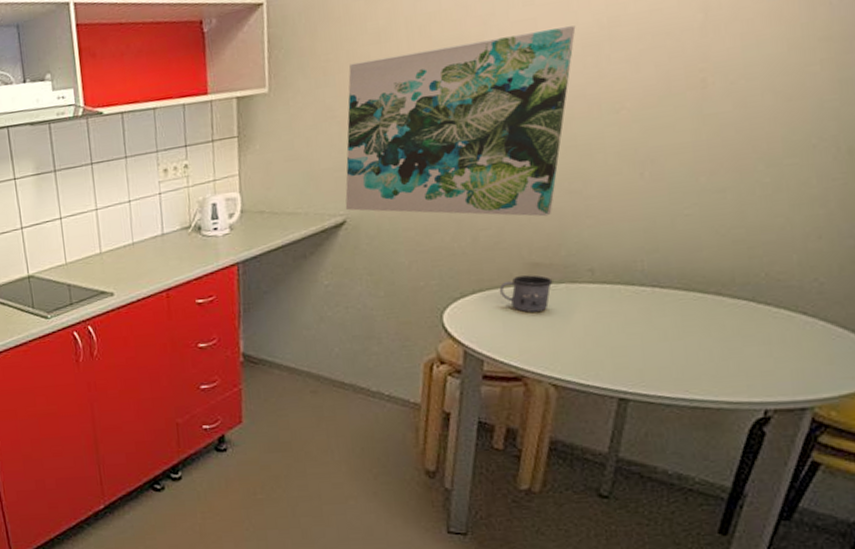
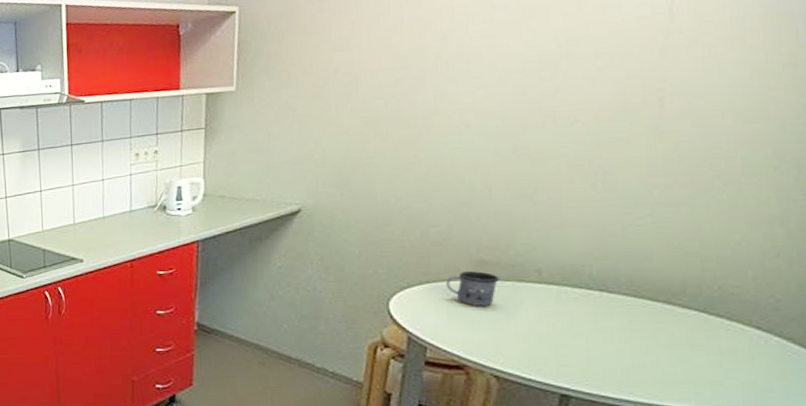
wall art: present [345,25,576,217] -> none [301,43,534,218]

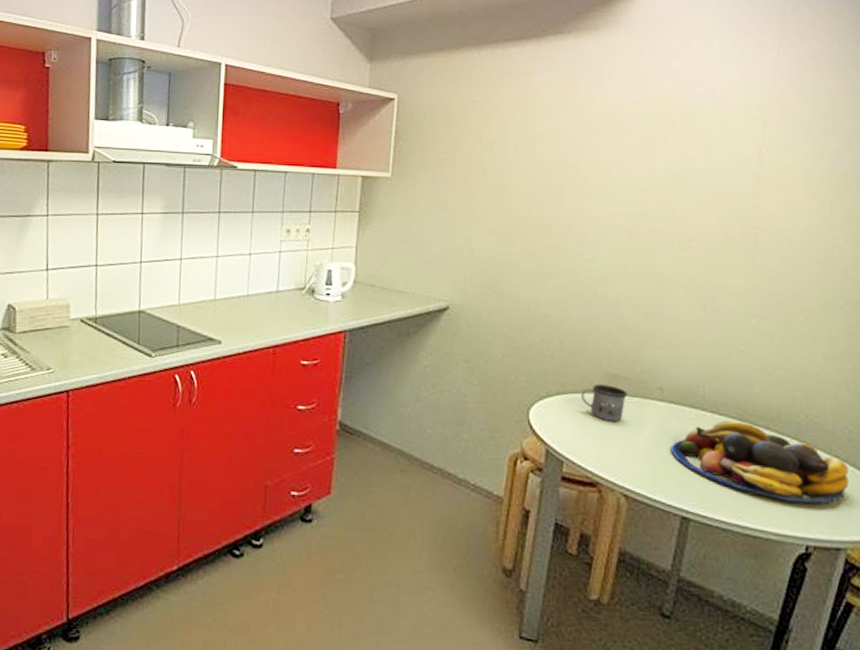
fruit bowl: none [549,297,773,378] -> present [671,420,850,505]

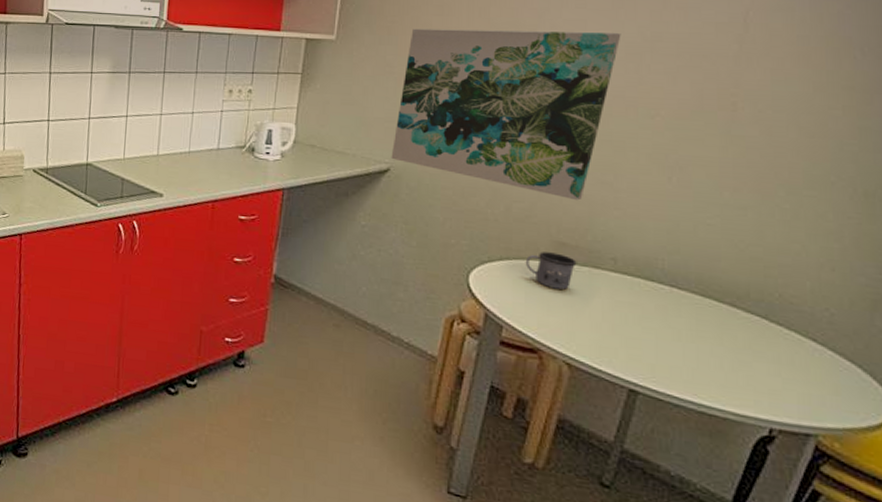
wall art: none [449,165,655,333] -> present [391,28,621,201]
fruit bowl: present [671,420,850,505] -> none [621,294,827,389]

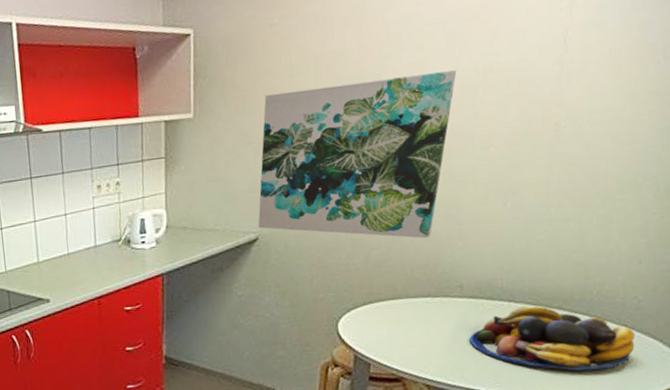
mug: present [526,252,577,290] -> none [386,289,430,322]
fruit bowl: none [621,294,827,389] -> present [469,306,635,372]

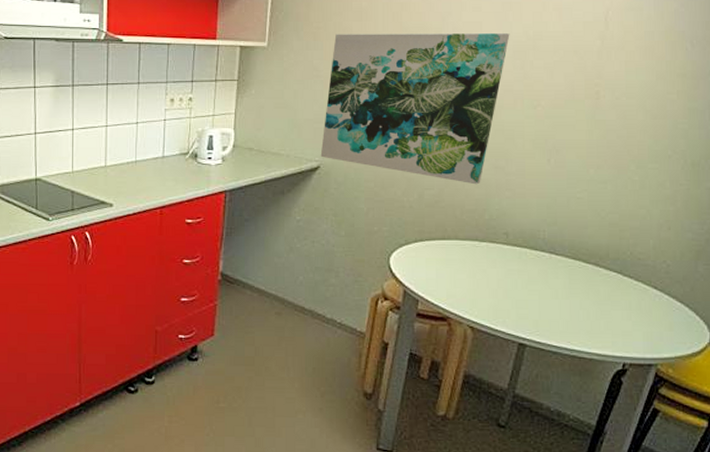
fruit bowl: present [469,306,635,372] -> none [512,259,664,329]

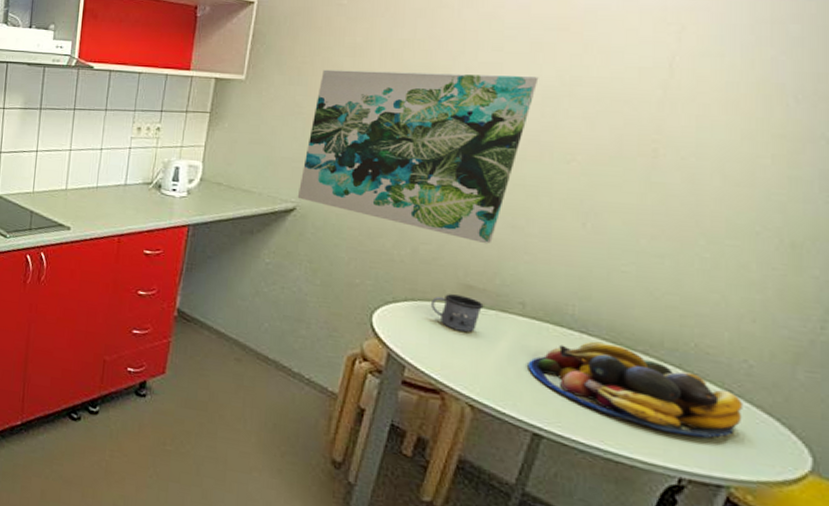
mug: none [436,232,477,263] -> present [431,294,484,332]
fruit bowl: none [512,259,664,329] -> present [528,341,742,439]

